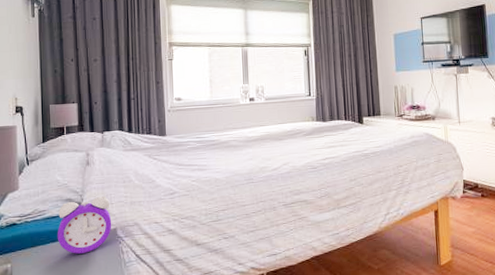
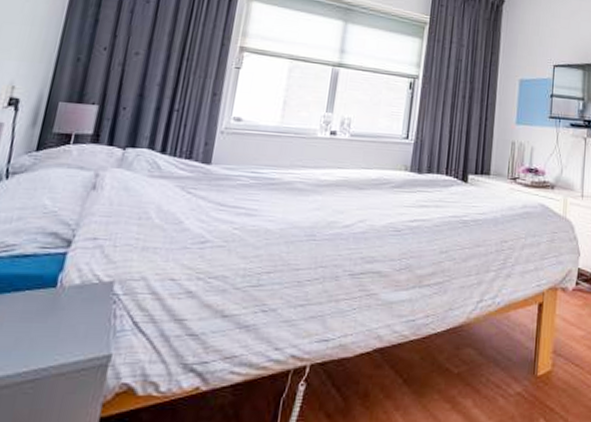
alarm clock: present [57,195,112,254] -> none [23,234,113,312]

